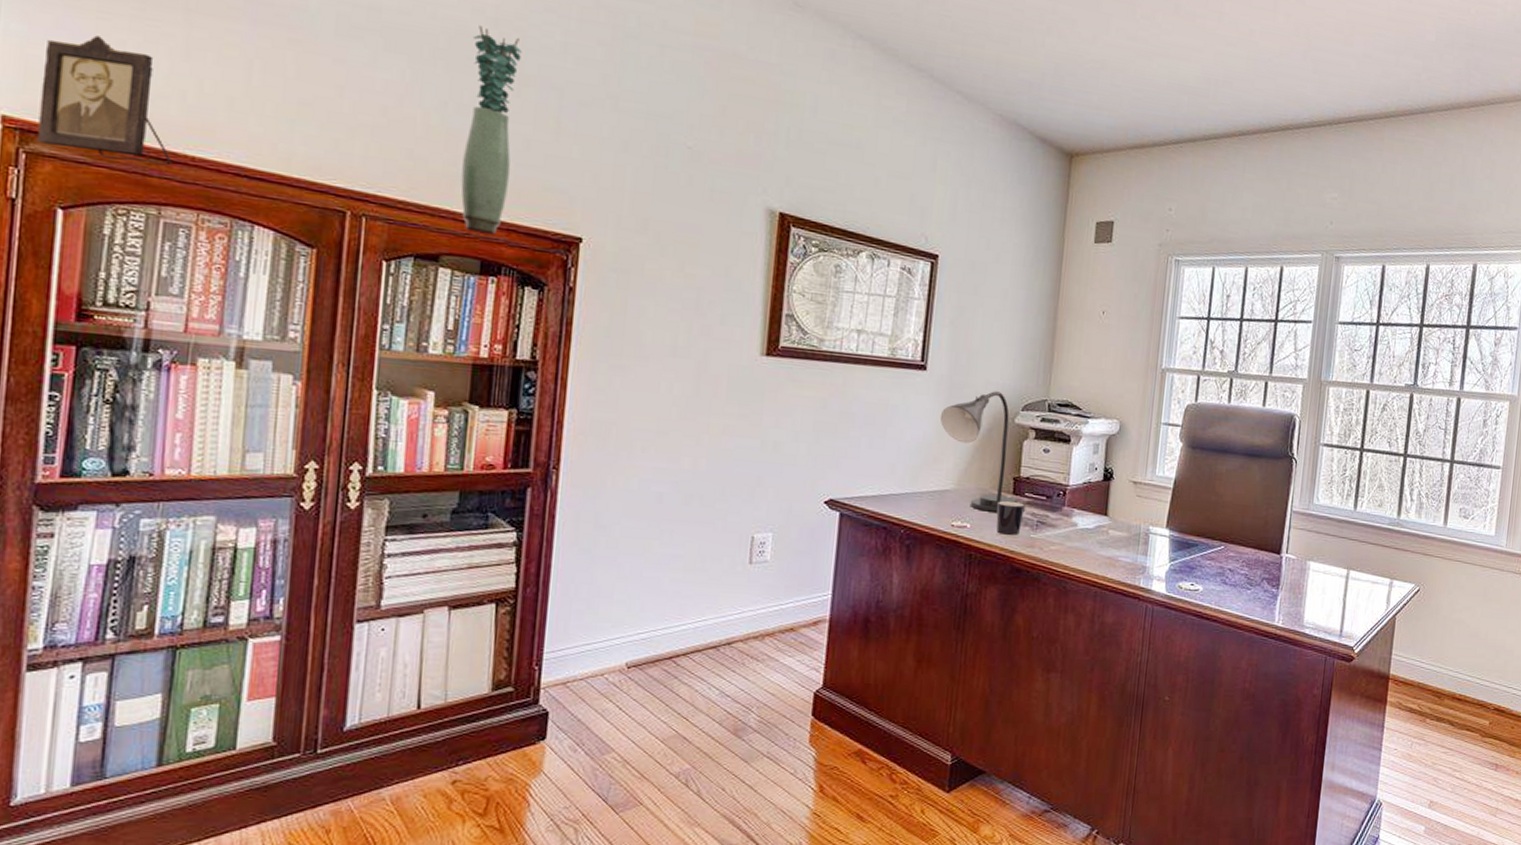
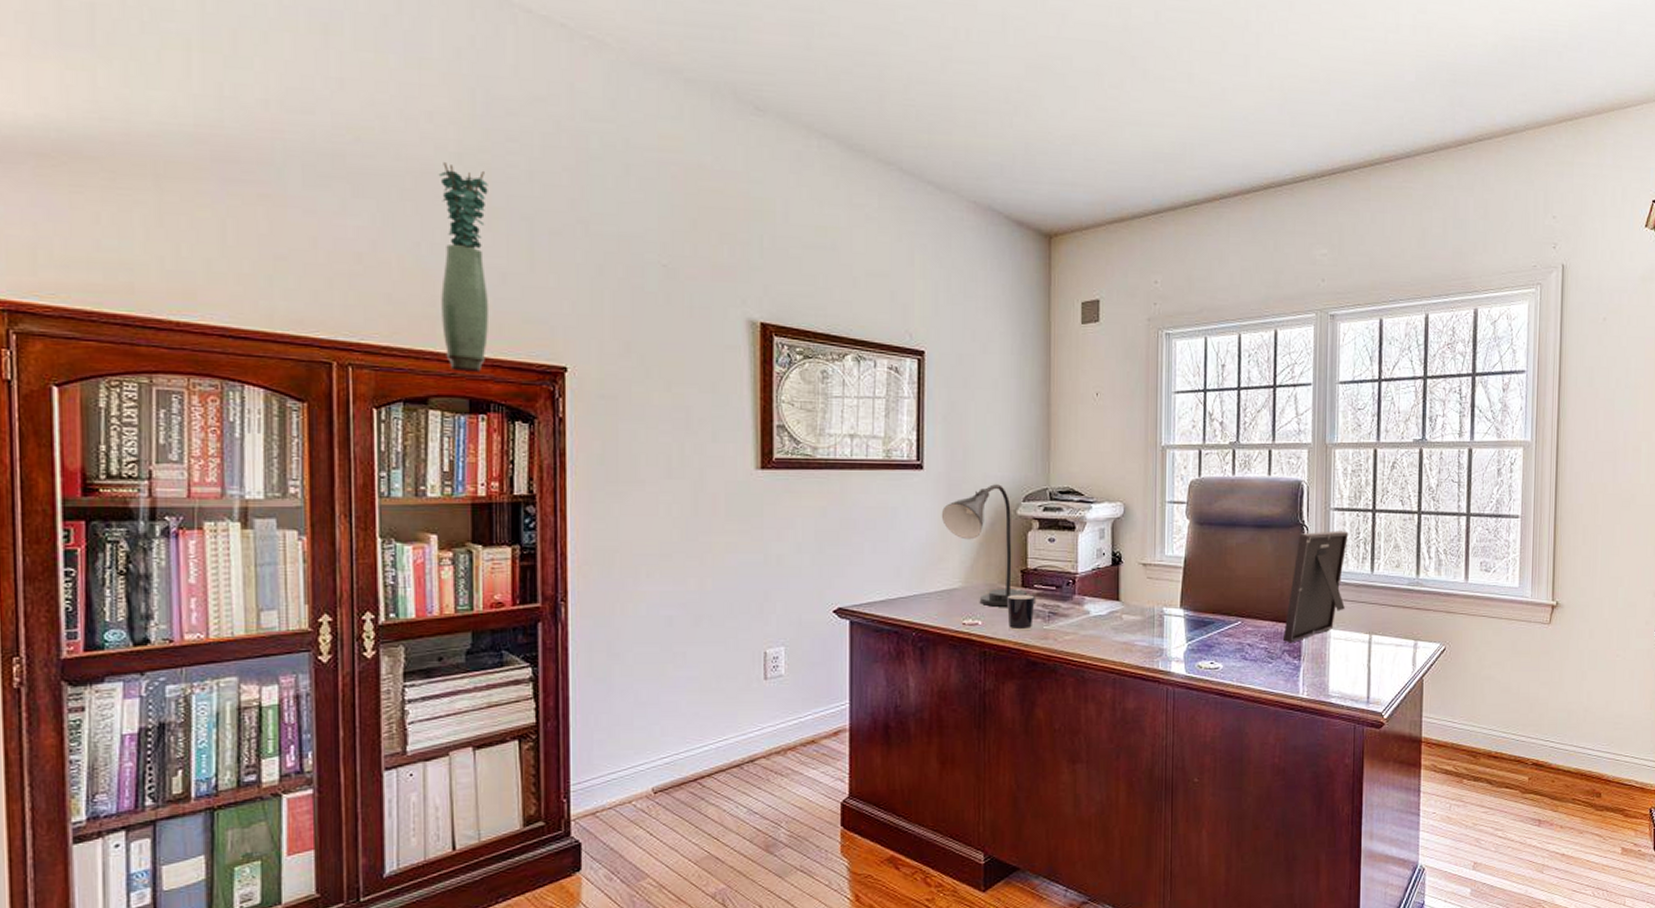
photo frame: present [37,35,172,166] -> none [23,210,157,333]
picture frame: none [1264,465,1336,572] -> present [1284,531,1349,643]

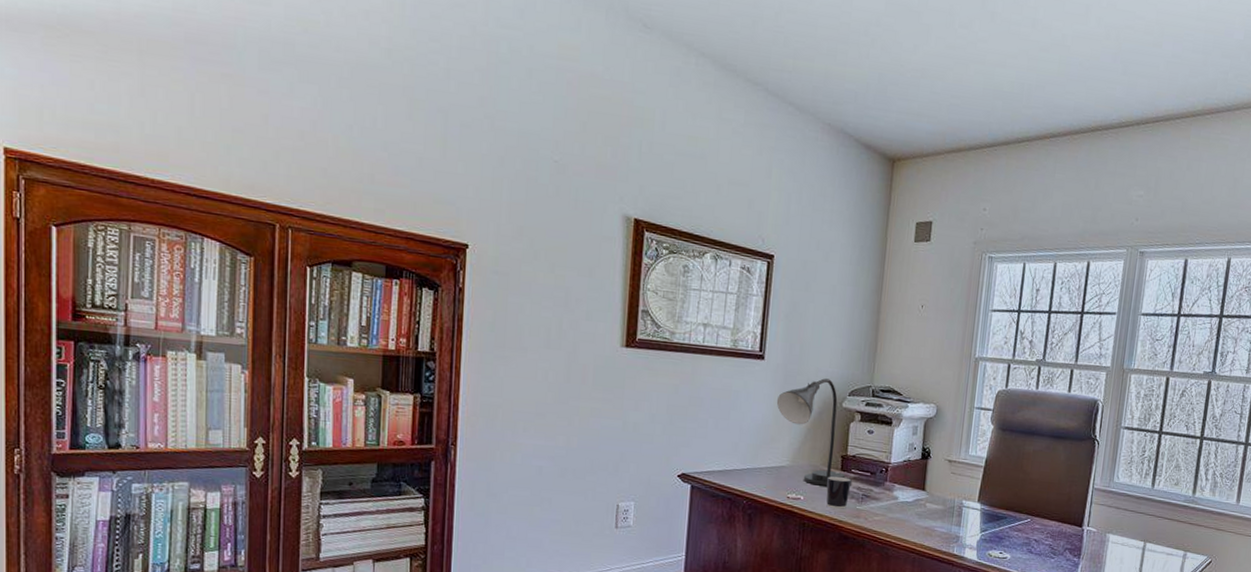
vase: present [438,163,490,373] -> none [367,56,412,243]
picture frame: present [1284,531,1349,643] -> none [1066,446,1136,543]

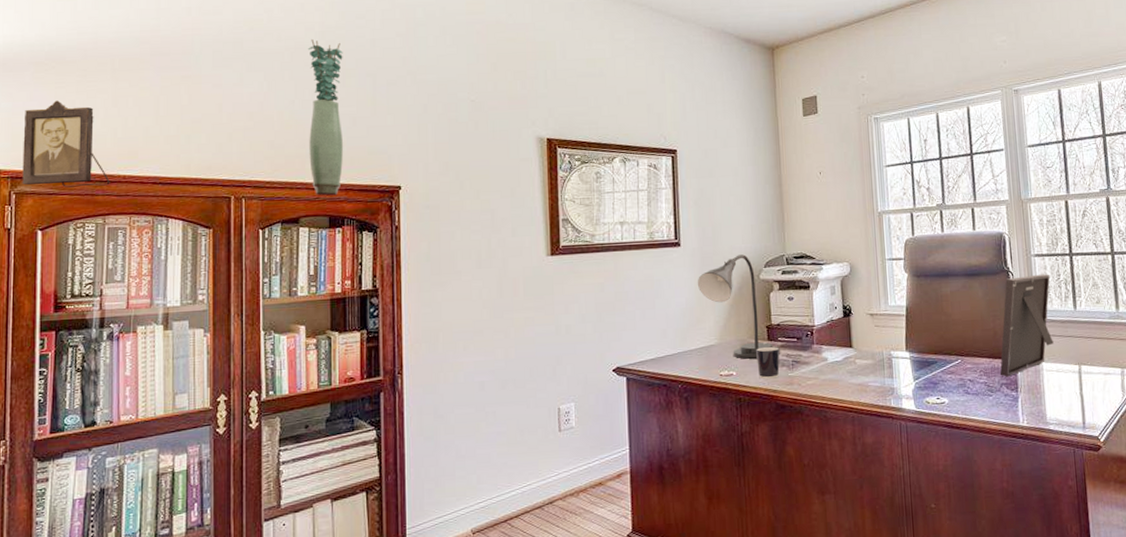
photo frame: none [32,76,136,188] -> present [22,100,110,188]
vase: none [367,56,412,243] -> present [307,39,344,196]
picture frame: none [1066,446,1136,543] -> present [1000,274,1054,377]

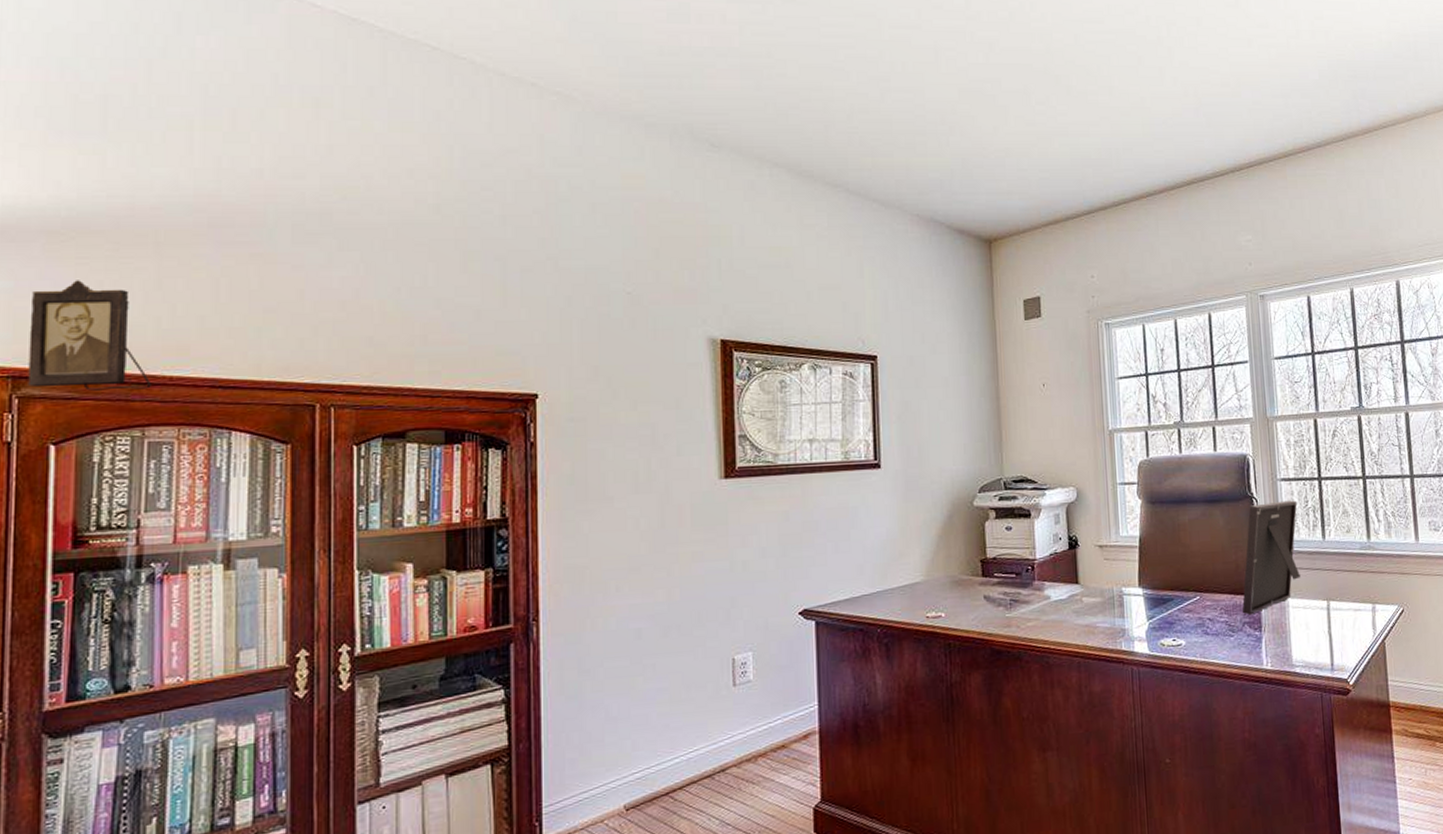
vase: present [307,39,344,196] -> none [418,214,465,405]
desk lamp: present [697,254,781,359] -> none [900,478,997,598]
mug: present [756,346,780,379] -> none [969,583,996,621]

